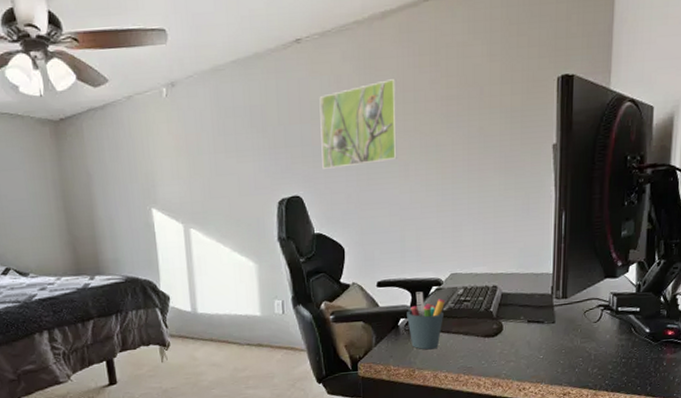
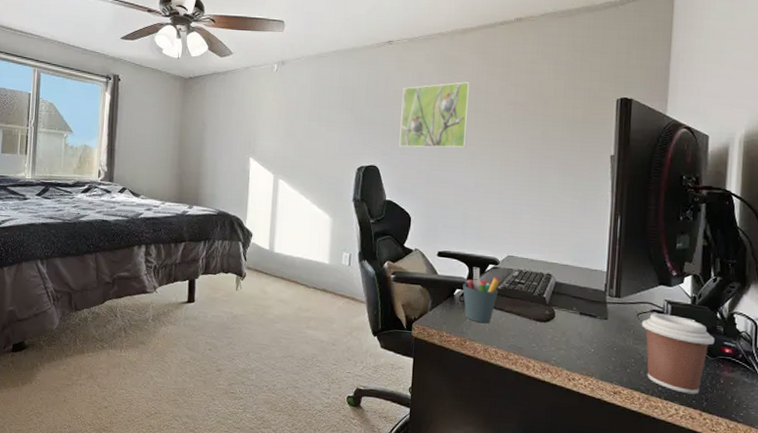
coffee cup: none [588,306,658,382] -> present [641,313,715,395]

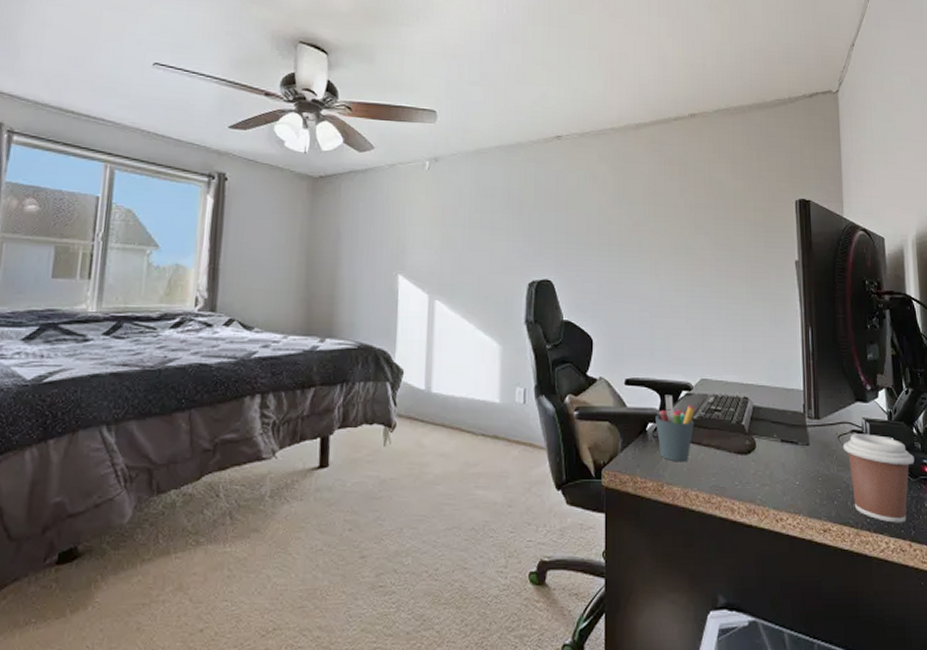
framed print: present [399,82,470,148] -> none [575,182,648,258]

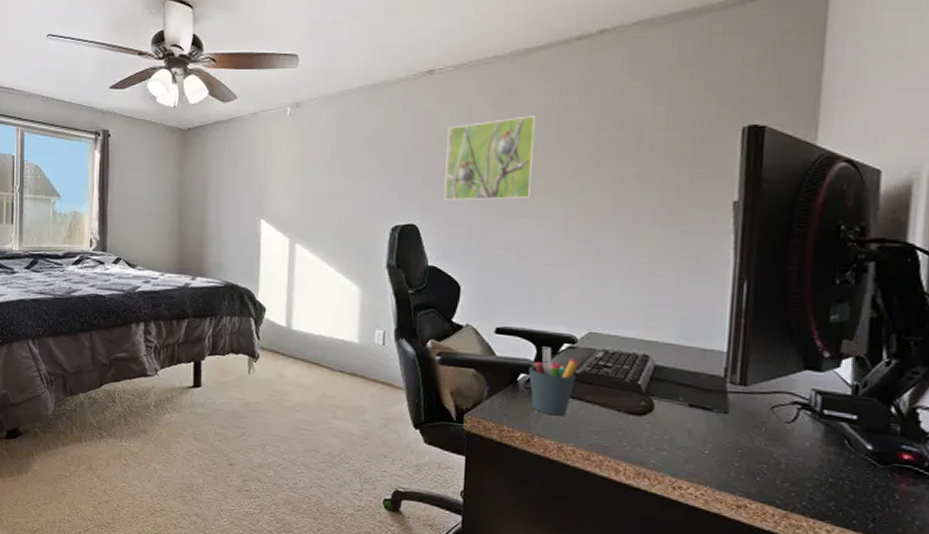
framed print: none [575,182,648,258] -> present [444,116,536,201]
coffee cup: present [842,433,914,523] -> none [777,406,887,513]

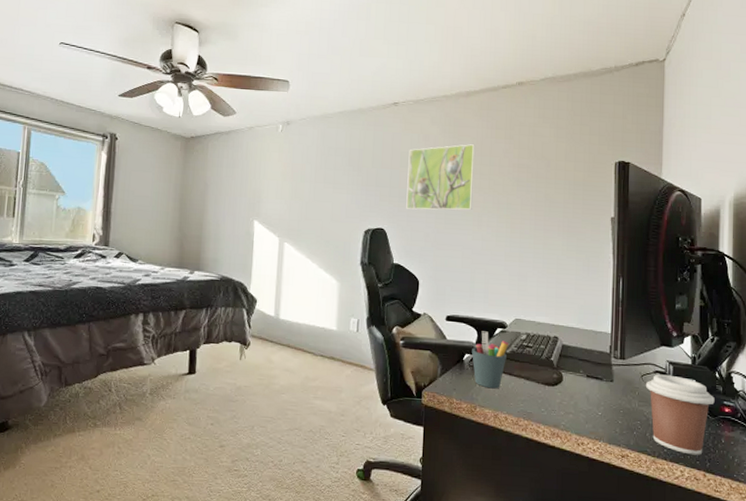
coffee cup: none [777,406,887,513] -> present [645,374,715,455]

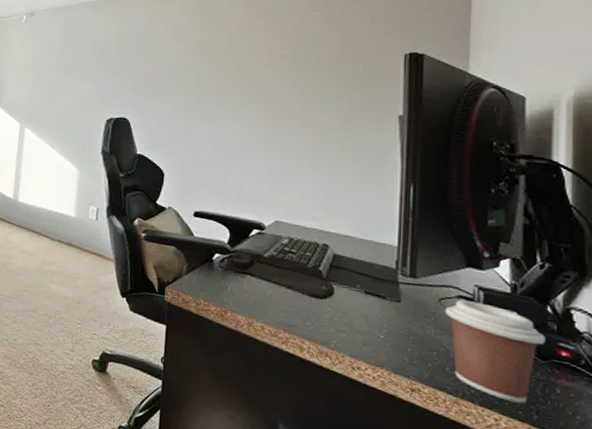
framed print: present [406,144,475,211] -> none [151,34,230,103]
pen holder: present [472,331,508,389] -> none [223,230,266,295]

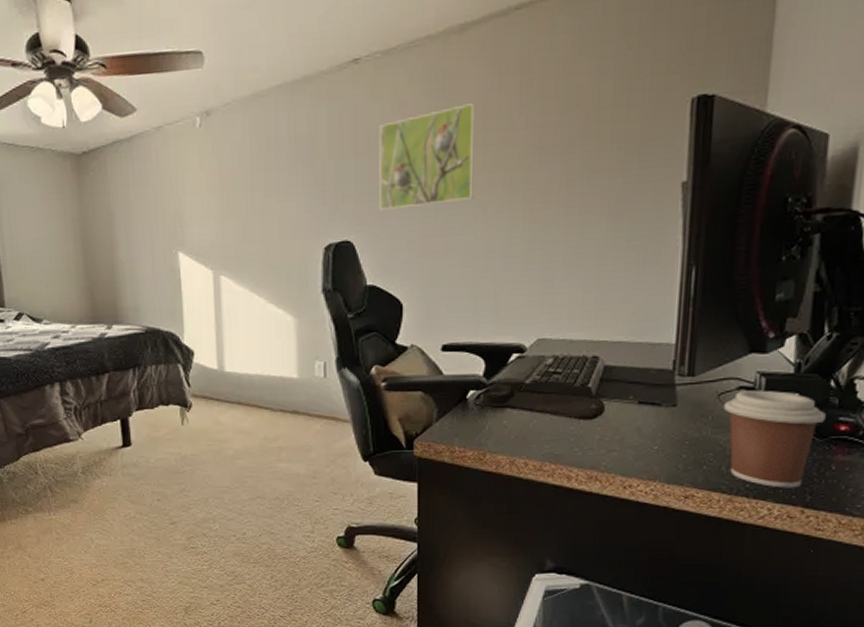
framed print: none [151,34,230,103] -> present [379,103,475,210]

